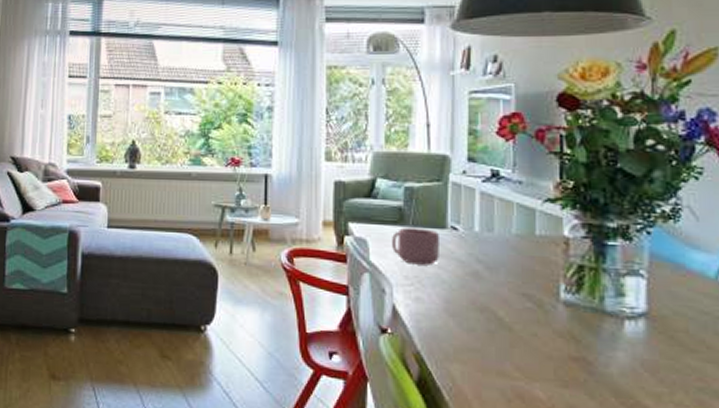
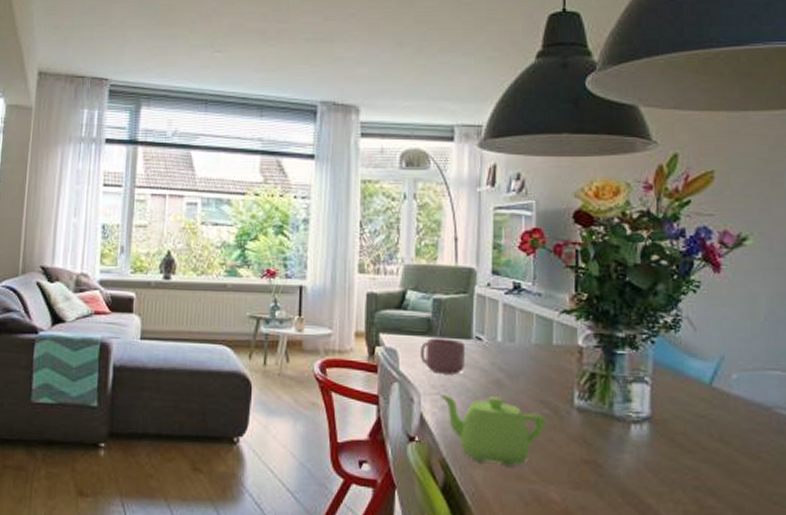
teapot: none [413,285,530,362] -> present [439,394,547,467]

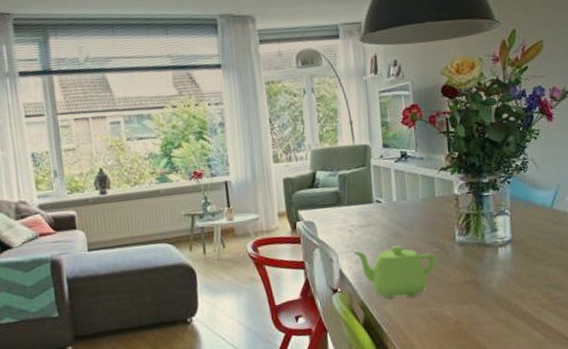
mug: present [421,338,464,375] -> none [333,205,370,235]

